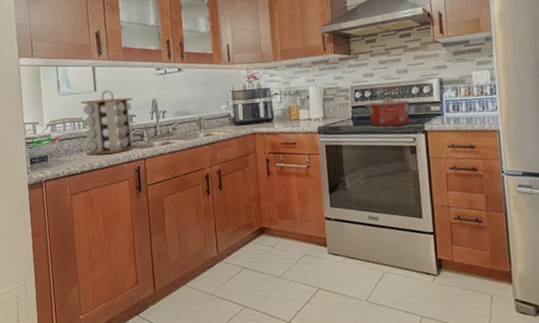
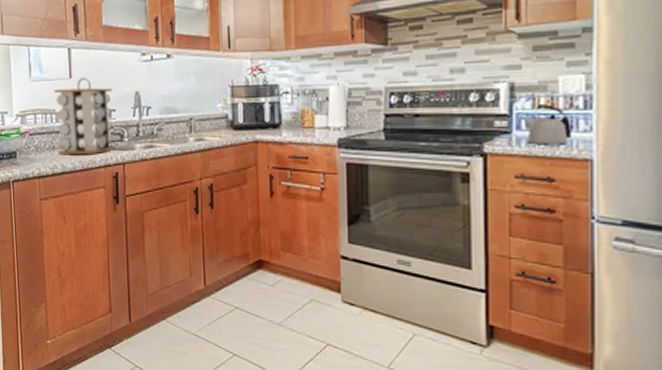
casserole: present [366,96,411,128] -> none [403,104,467,146]
kettle: none [450,92,484,123] -> present [523,103,571,147]

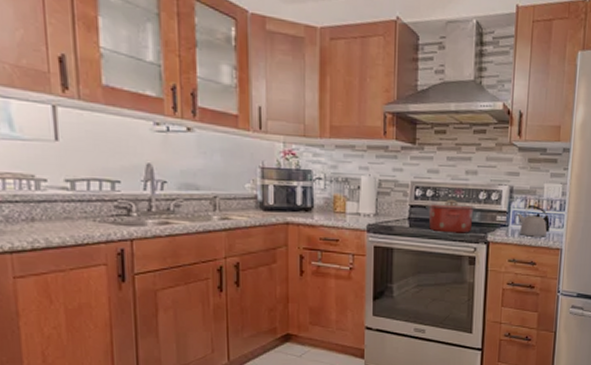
spice rack: present [54,77,116,155] -> none [32,140,121,229]
casserole: none [403,104,467,146] -> present [426,199,477,235]

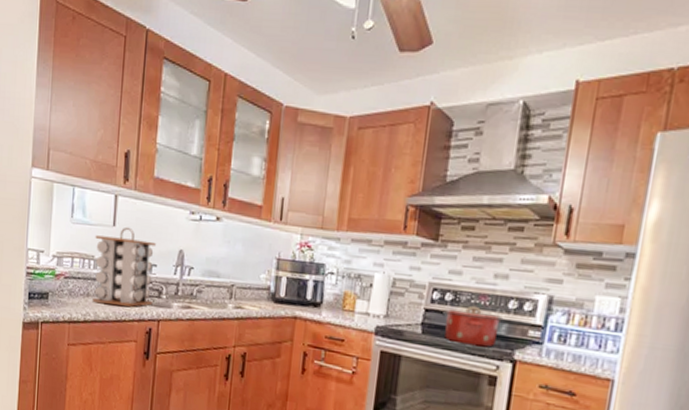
spice rack: none [32,140,121,229] -> present [92,226,156,308]
kettle: present [517,204,550,238] -> none [555,319,600,364]

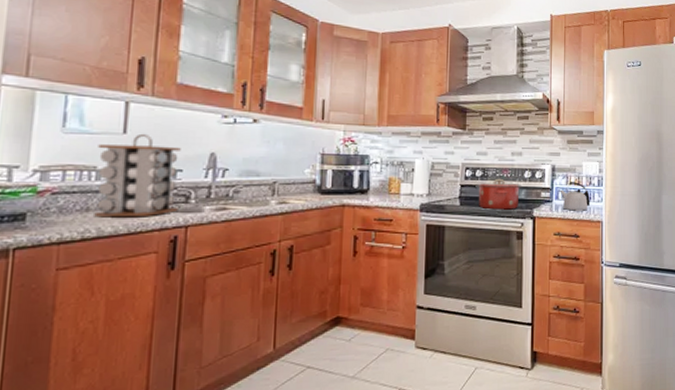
kettle: none [555,319,600,364] -> present [560,181,590,212]

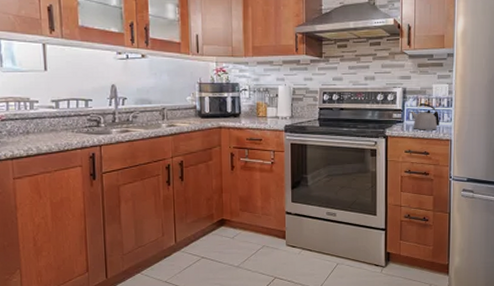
spice rack: present [94,133,181,218] -> none [28,70,93,139]
casserole: present [475,178,522,211] -> none [332,101,375,131]

